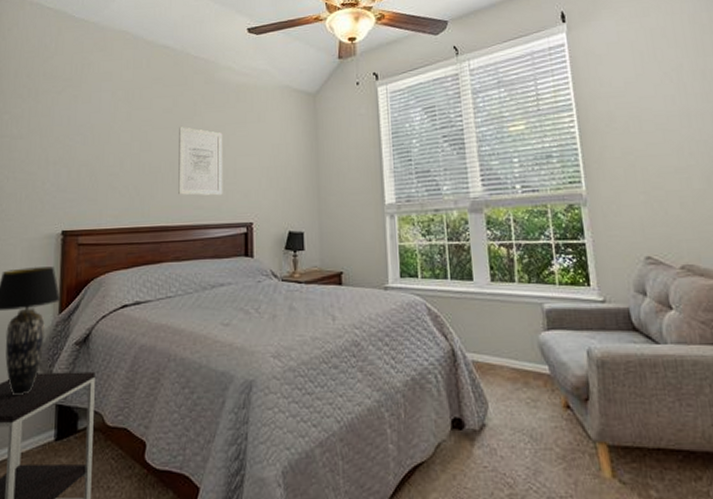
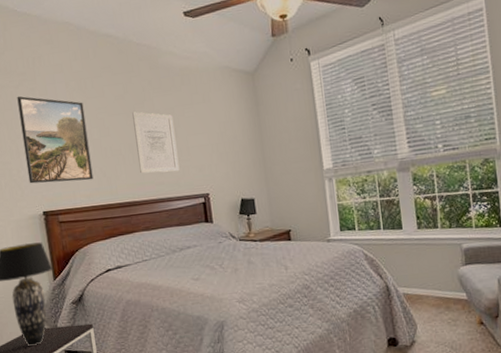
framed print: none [53,102,127,199] -> present [17,96,94,184]

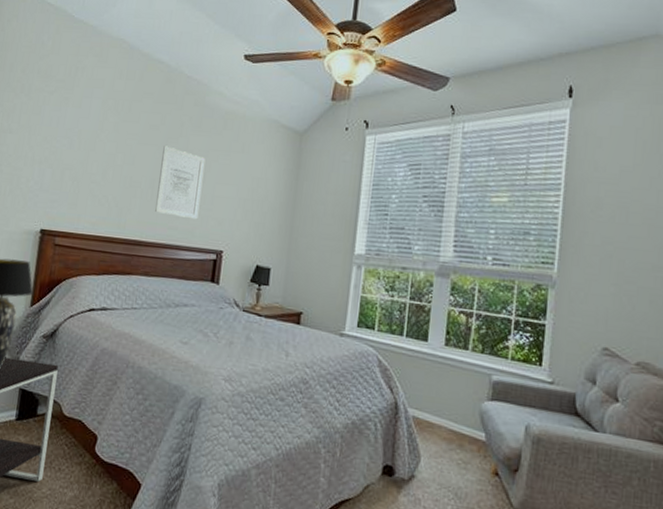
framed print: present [17,96,94,184] -> none [35,102,115,207]

